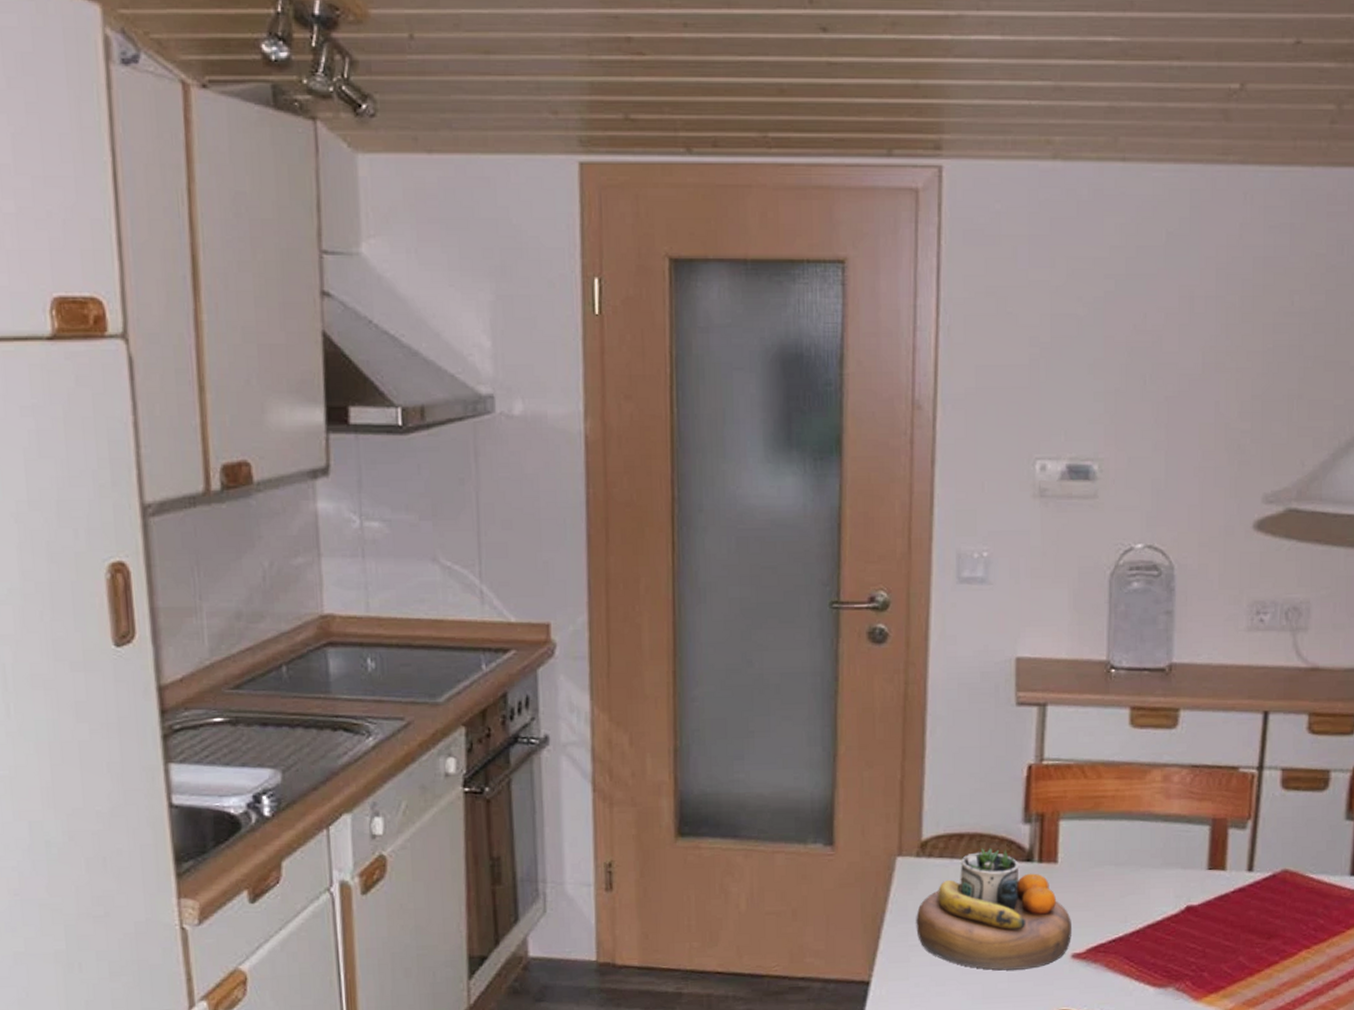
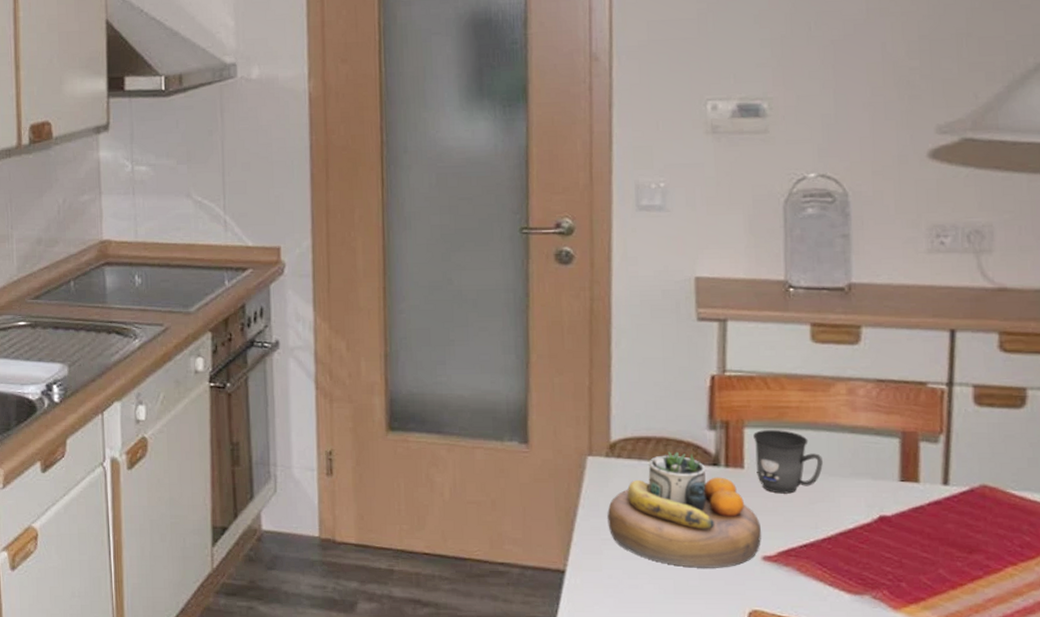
mug: none [1068,821,1135,888] -> present [753,430,823,494]

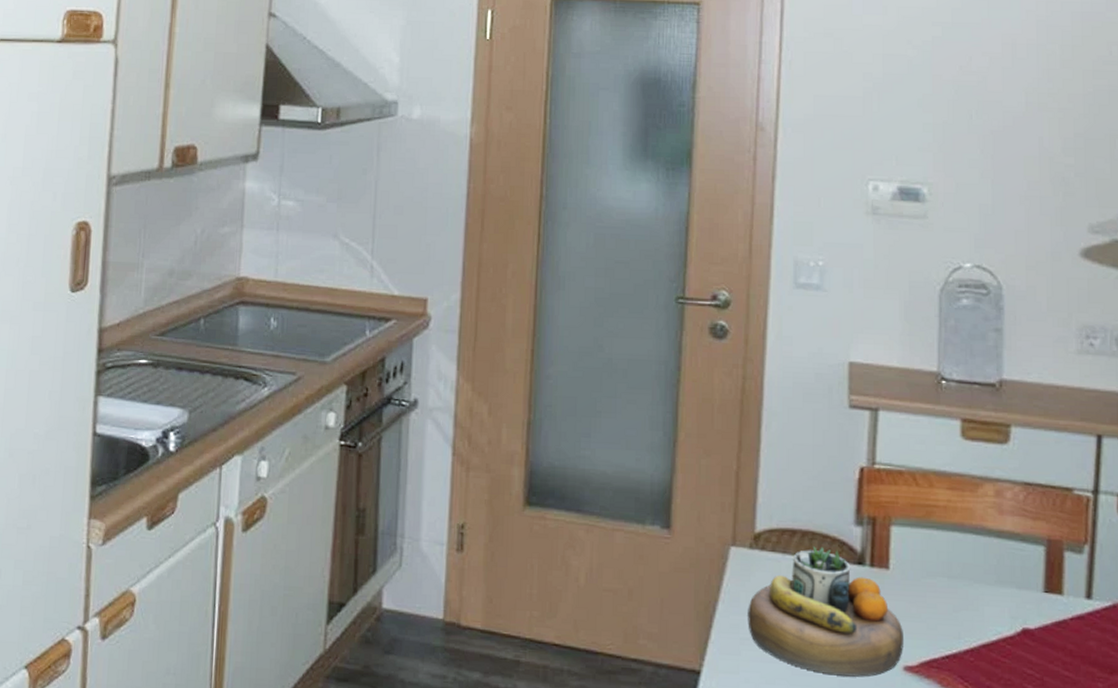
mug: present [753,430,823,494] -> none [900,529,968,600]

